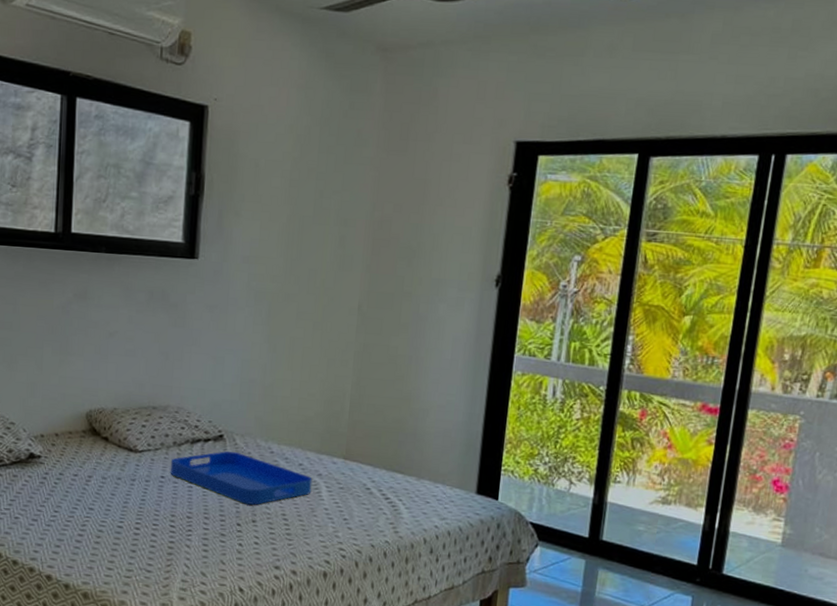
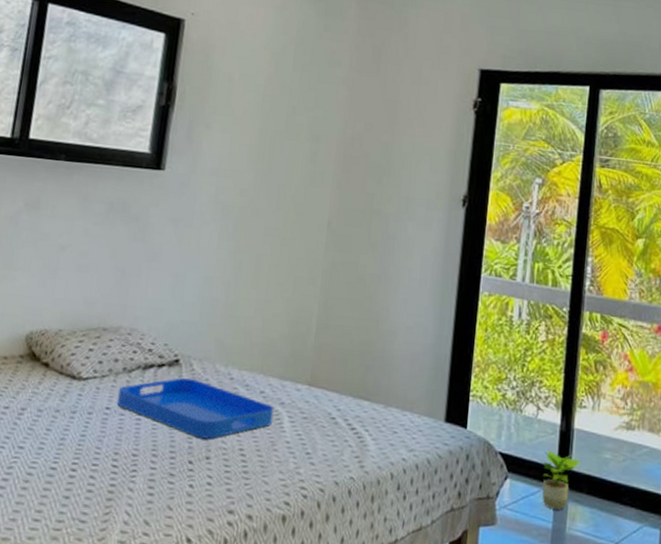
potted plant: none [569,521,614,576] -> present [538,450,581,510]

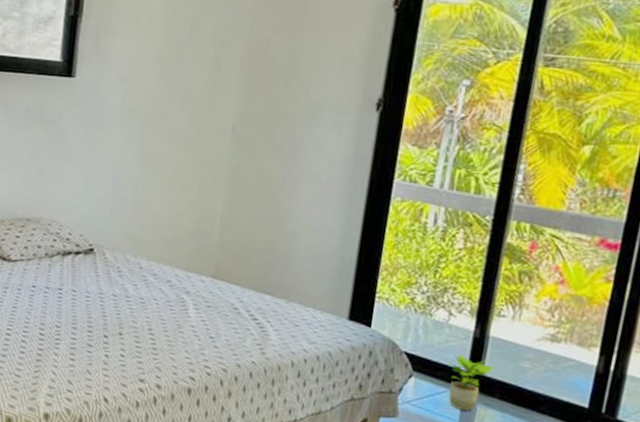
serving tray: present [116,378,274,440] -> none [41,264,180,319]

